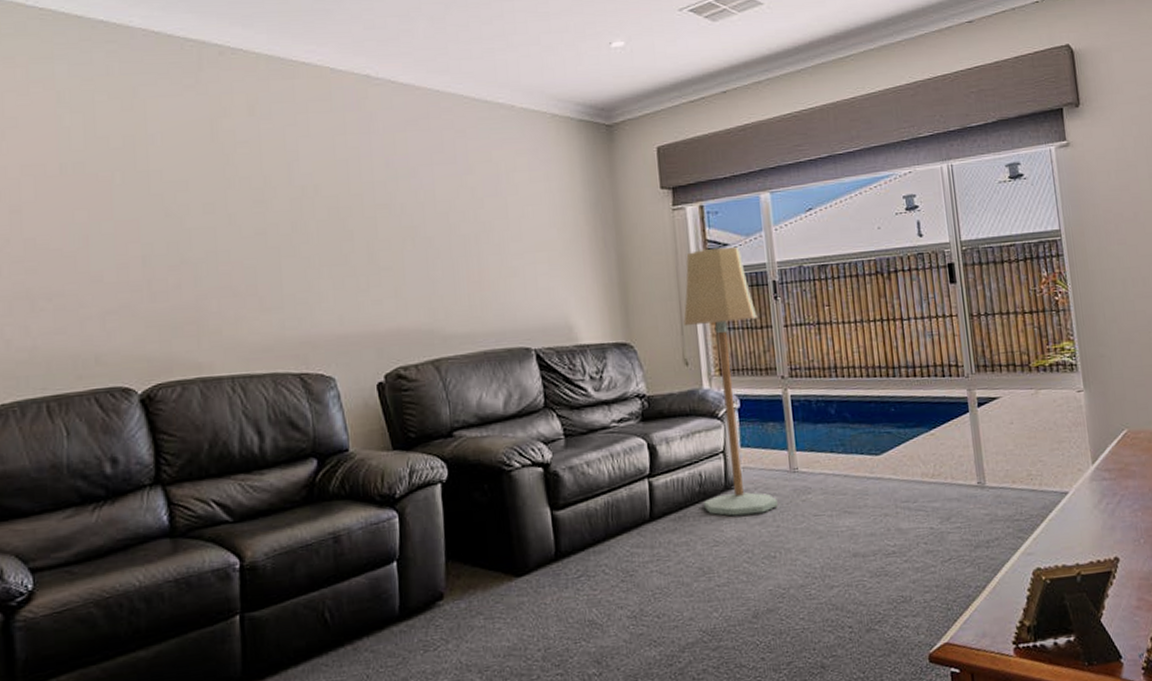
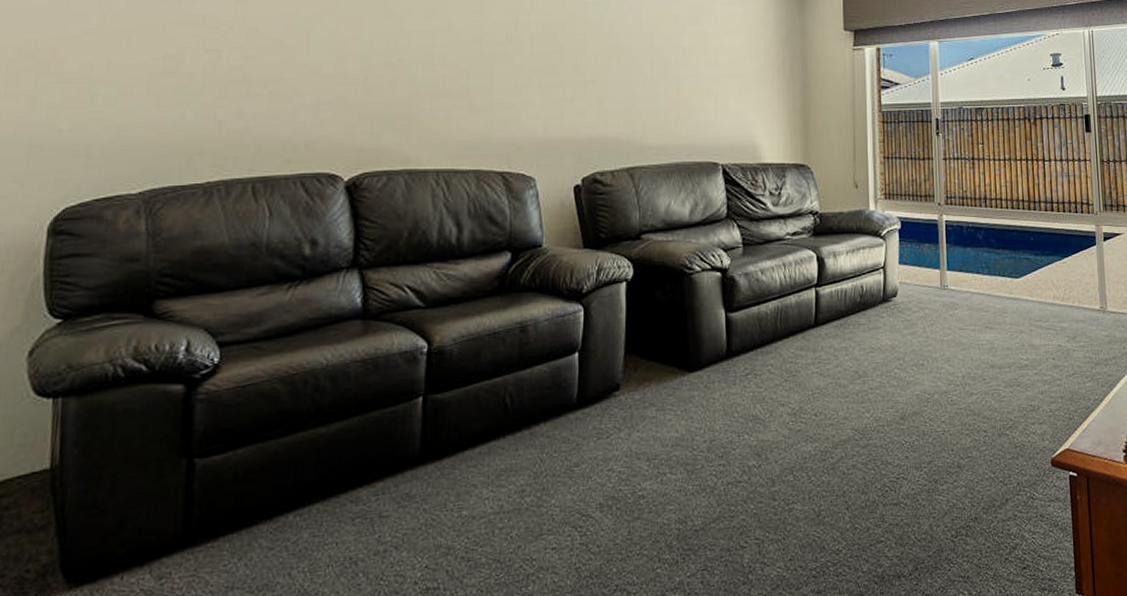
floor lamp: present [683,246,778,516] -> none [856,86,928,326]

